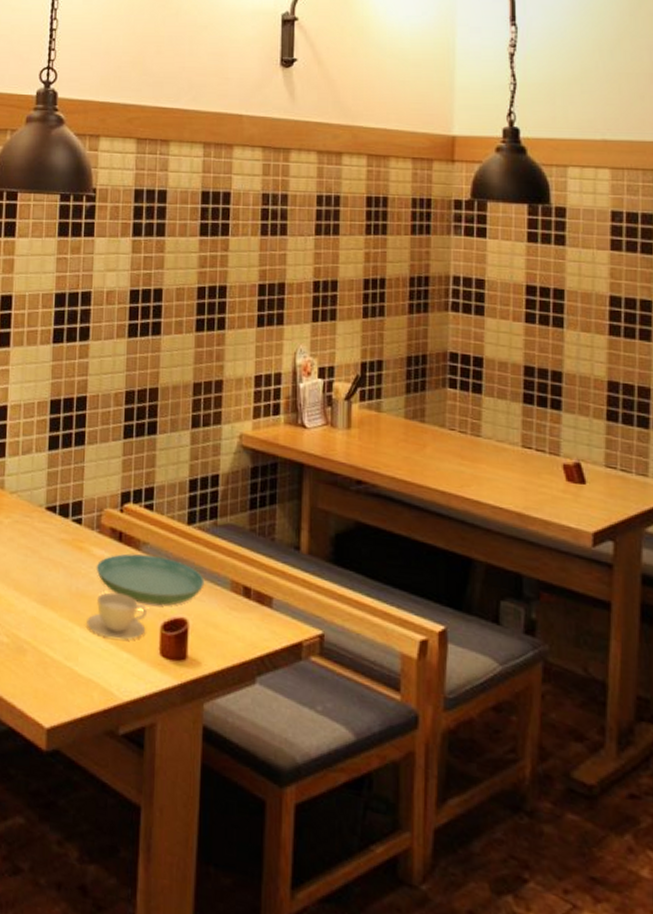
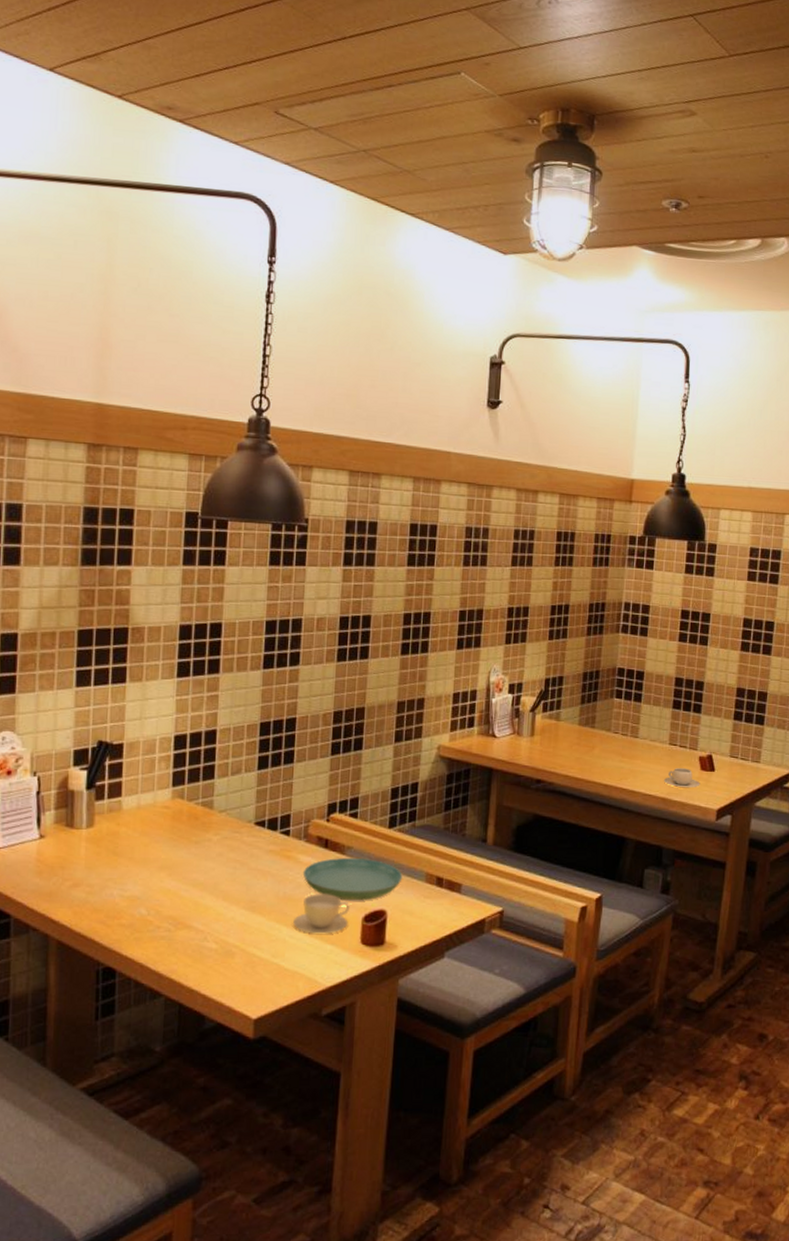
teacup: none [517,476,568,503] -> present [663,767,700,788]

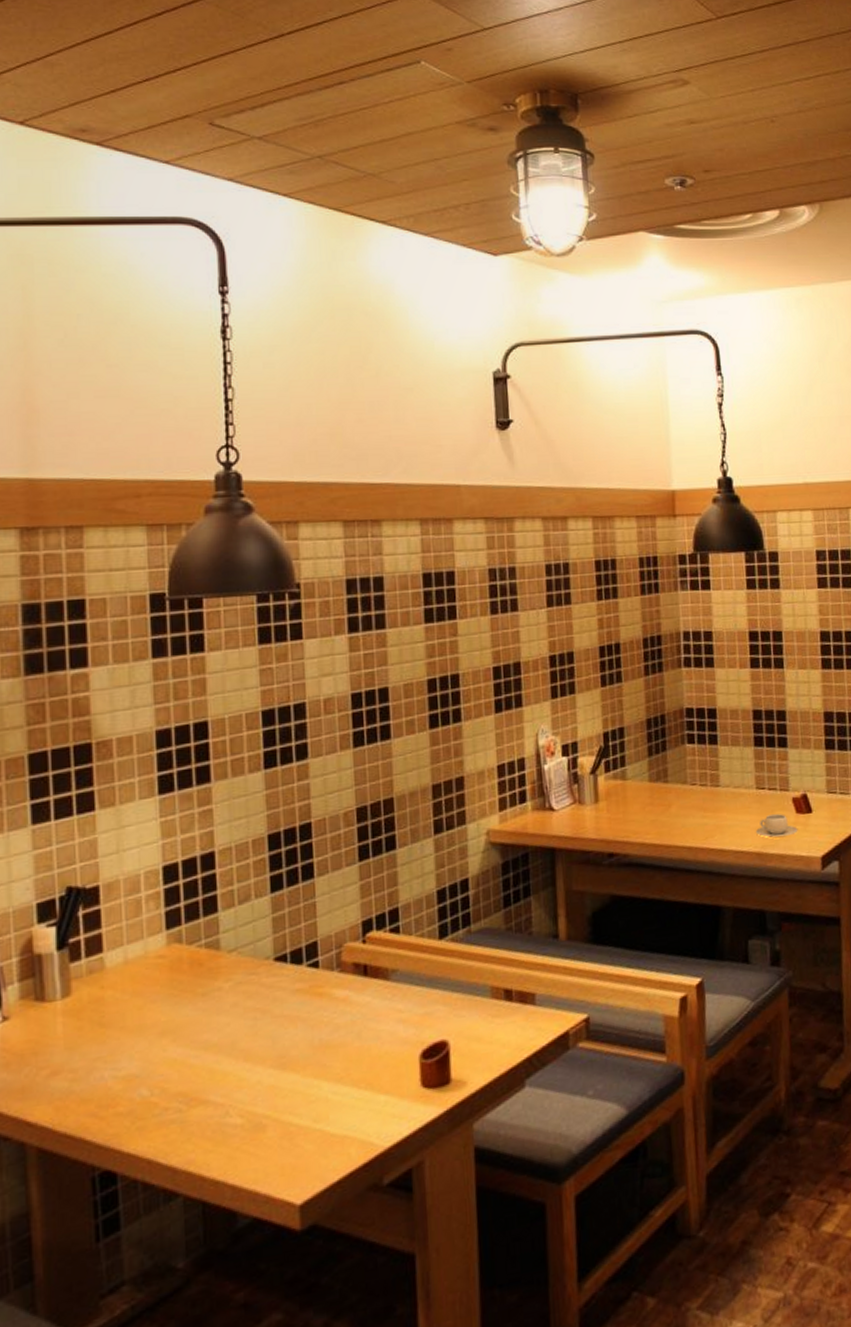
teacup: present [293,894,351,934] -> none [335,1031,404,1084]
saucer: present [302,857,403,901] -> none [340,980,463,1038]

